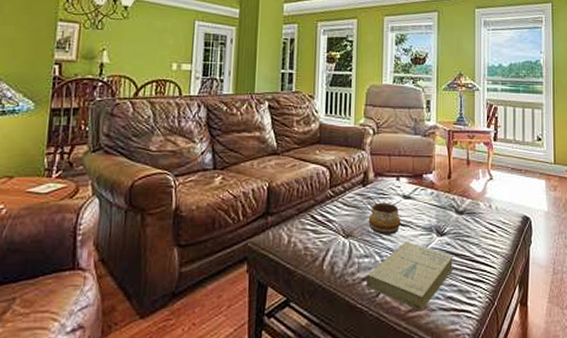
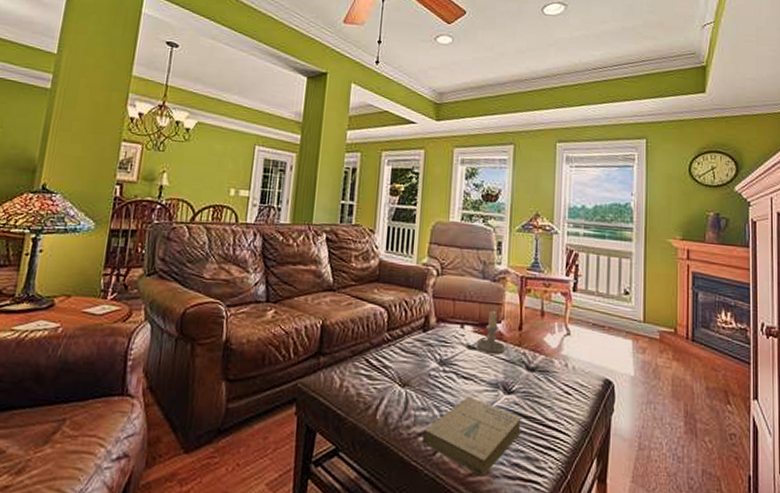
decorative bowl: present [368,202,401,235] -> none [427,351,464,388]
candle: none [410,162,437,202] -> present [476,310,506,355]

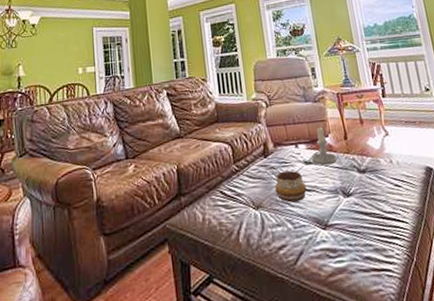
book: present [423,396,523,477] -> none [282,205,367,275]
decorative bowl: none [427,351,464,388] -> present [274,170,307,203]

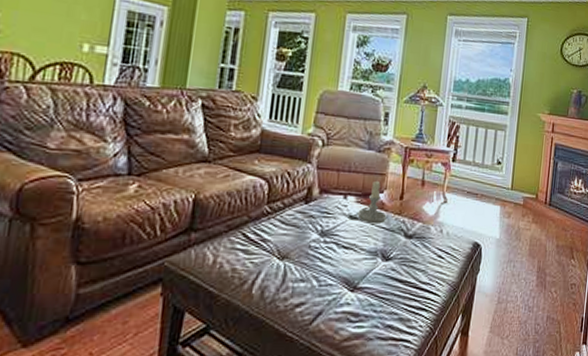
decorative bowl: present [274,170,307,203] -> none [308,222,345,258]

